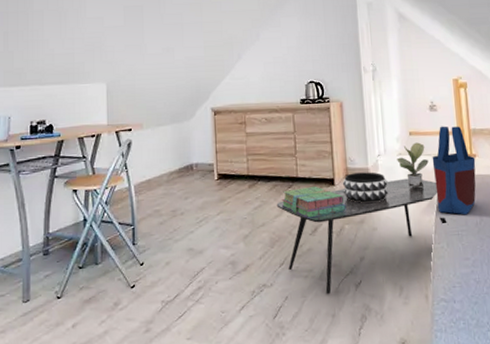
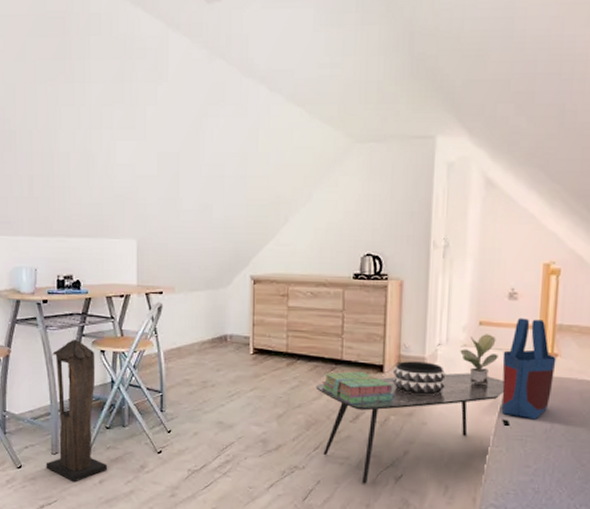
lantern: none [16,181,81,330] -> present [46,339,108,483]

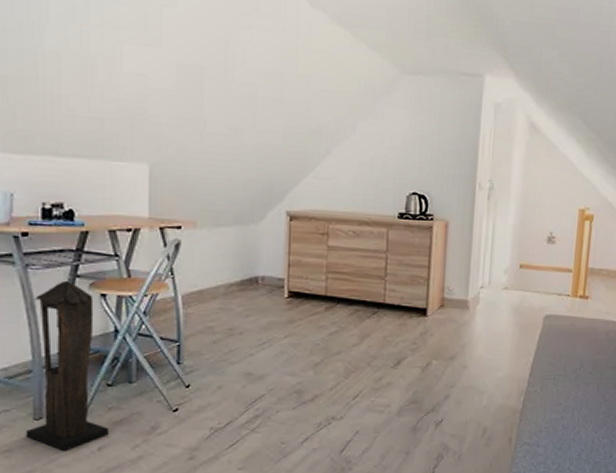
coffee table: present [315,373,512,484] -> none [356,315,546,432]
stack of books: present [321,371,394,405] -> none [362,314,437,350]
decorative bowl: present [392,361,446,396] -> none [435,304,487,340]
potted plant: present [460,334,498,385] -> none [501,277,536,327]
tote bag: present [501,318,557,420] -> none [537,261,587,360]

